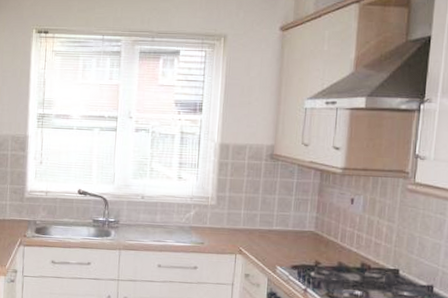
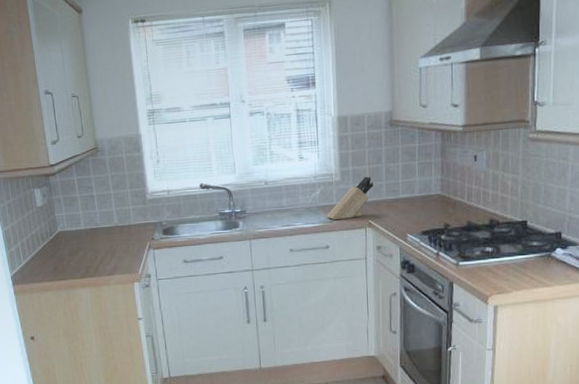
knife block: none [198,204,249,243] -> present [326,176,374,220]

